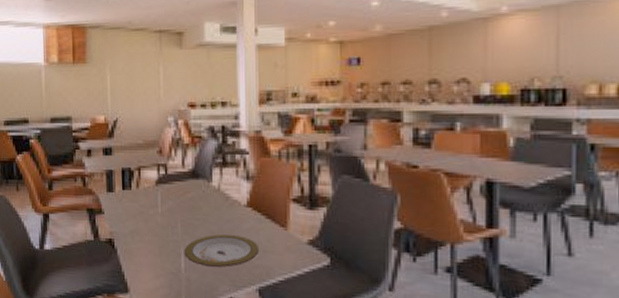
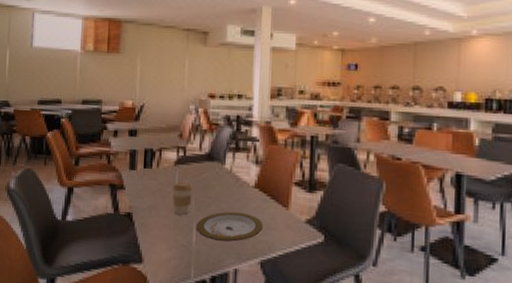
coffee cup: none [155,203,179,239] -> present [172,182,194,215]

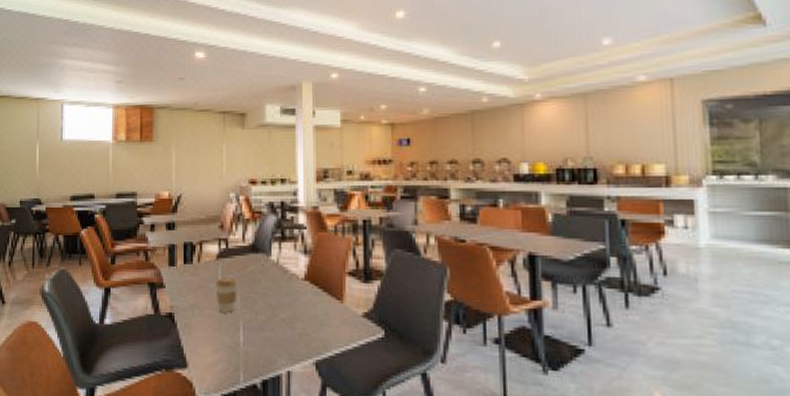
plate: present [196,211,264,242] -> none [243,308,317,341]

